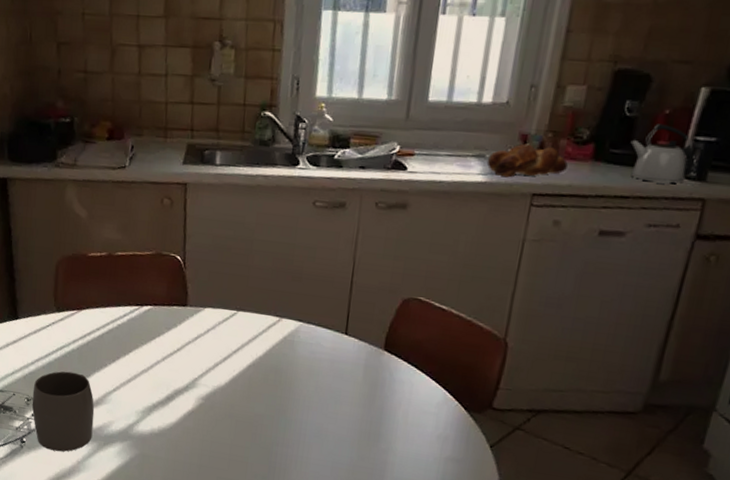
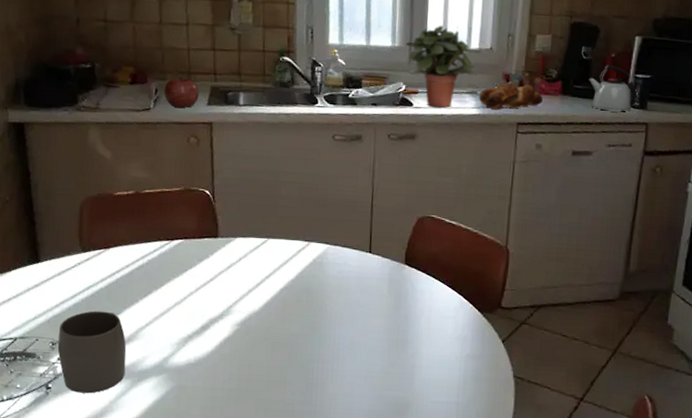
fruit: none [139,130,175,167] -> present [163,74,199,108]
potted plant: none [403,74,497,173] -> present [405,25,483,108]

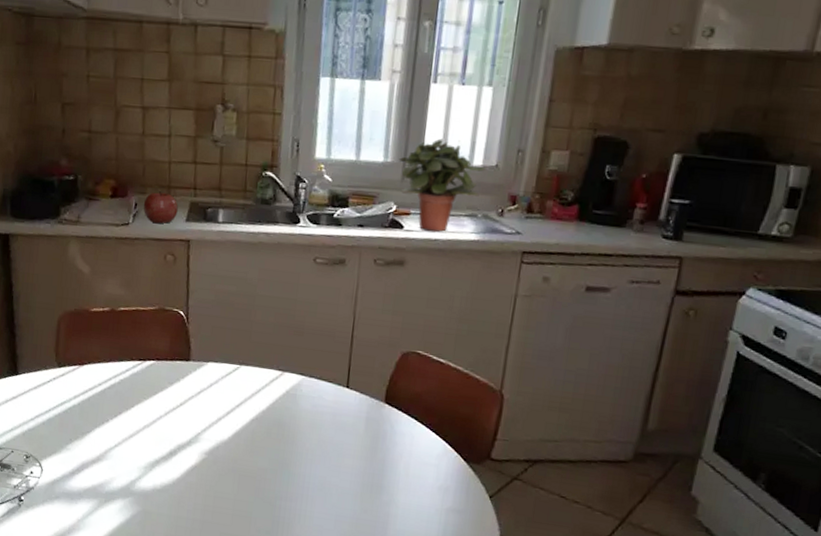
mug: present [57,311,127,394] -> none [31,427,96,510]
bread loaf: present [478,82,543,110] -> none [479,204,555,236]
kettle: present [588,65,637,113] -> none [611,187,671,244]

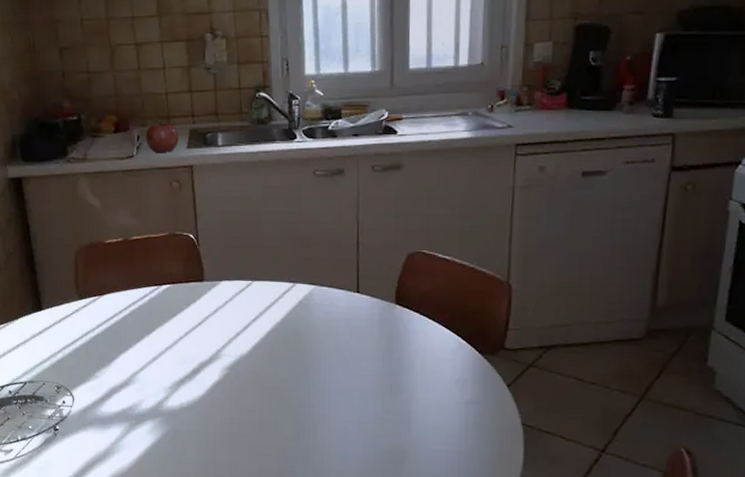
potted plant: present [399,138,487,232] -> none [386,43,473,133]

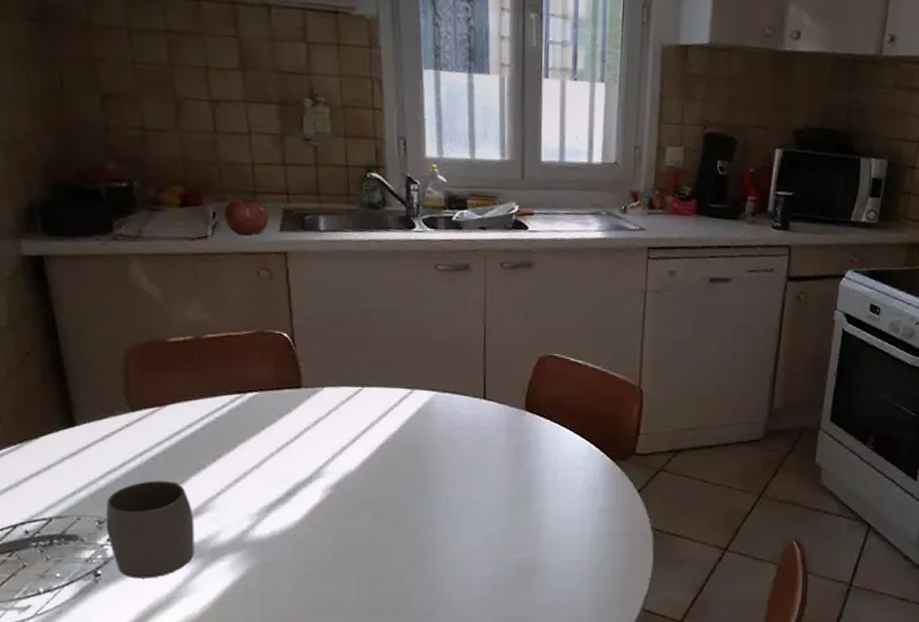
mug: none [62,356,124,436] -> present [105,480,195,579]

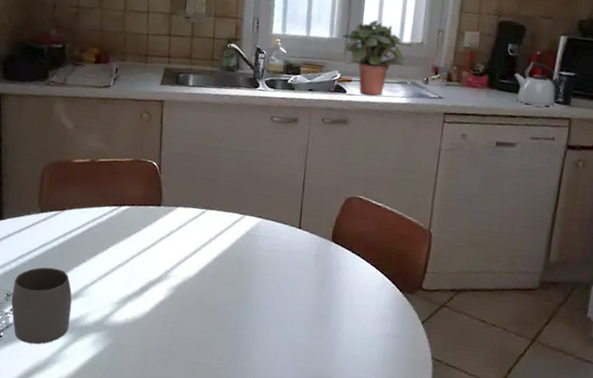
fruit: present [224,195,268,236] -> none [123,56,154,87]
potted plant: none [516,135,607,231] -> present [342,19,414,96]
kettle: none [725,181,778,235] -> present [514,62,561,108]

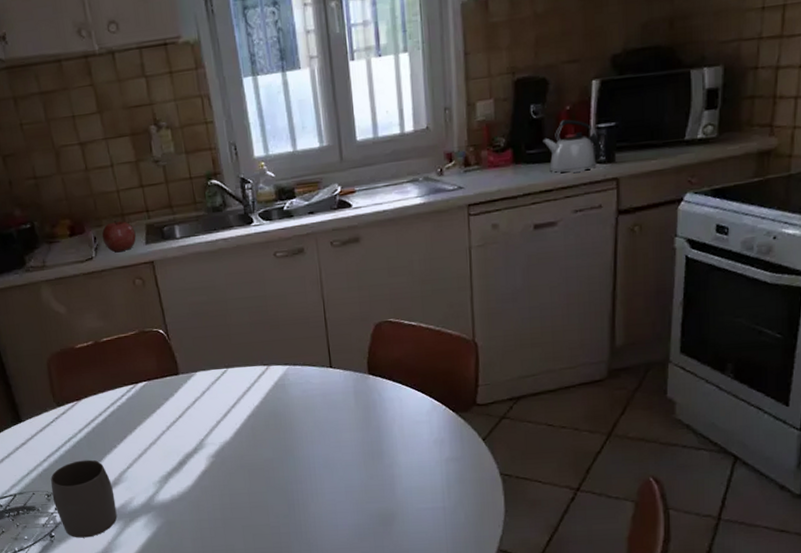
fruit: none [123,56,154,87] -> present [101,218,136,253]
potted plant: present [342,19,414,96] -> none [334,113,419,204]

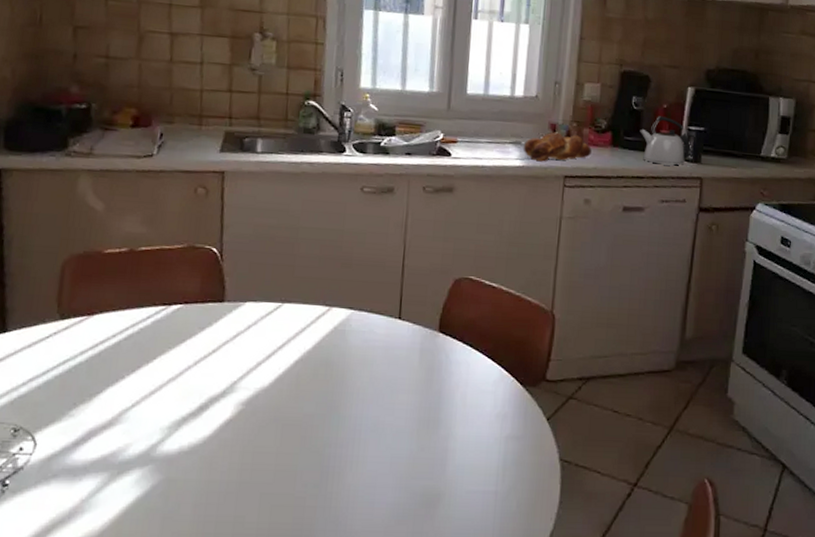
mug: present [50,459,117,538] -> none [20,389,107,491]
fruit: present [101,218,136,253] -> none [170,118,211,155]
bread loaf: none [421,159,493,195] -> present [523,132,591,162]

